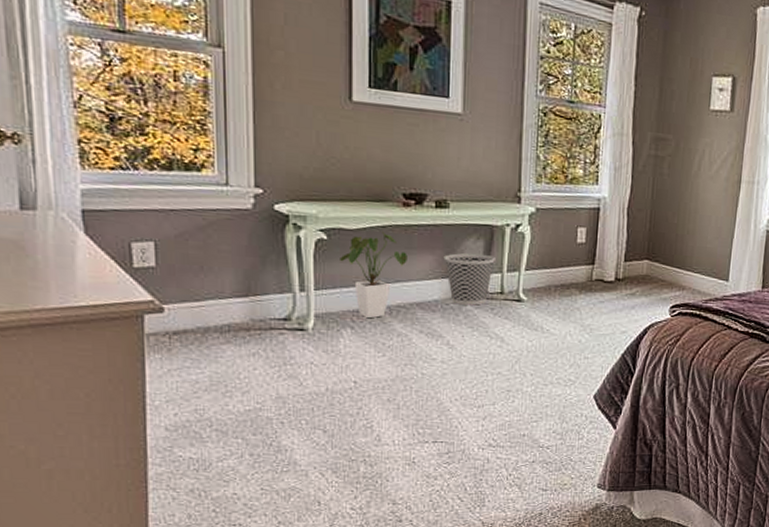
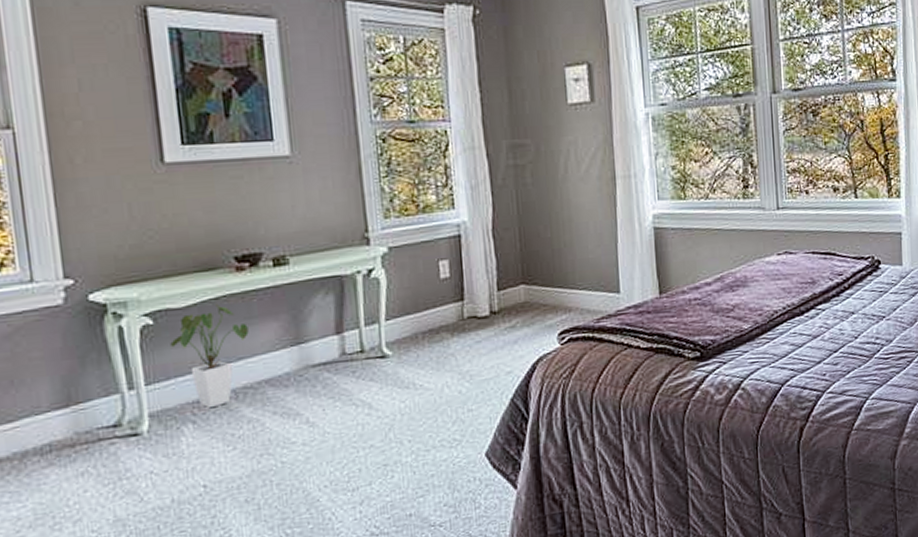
wastebasket: present [443,253,495,306] -> none [290,310,350,374]

